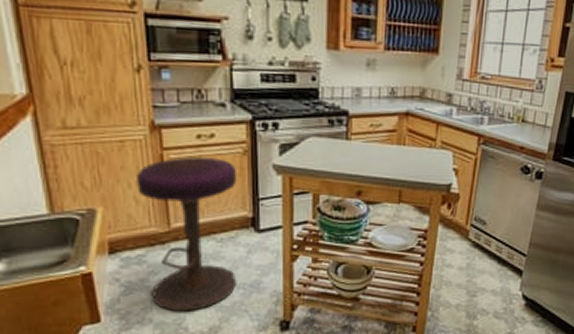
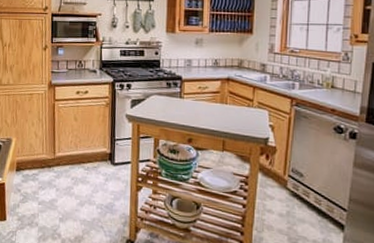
stool: present [137,157,237,312] -> none [37,106,101,222]

